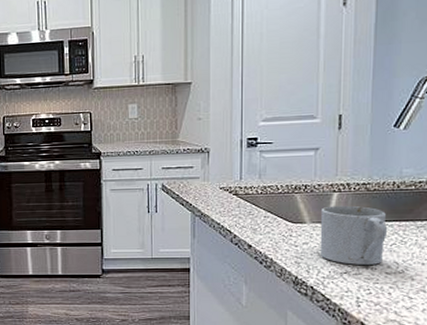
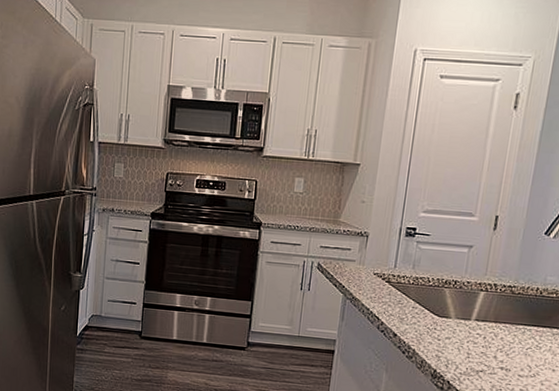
mug: present [319,205,387,265] -> none [460,304,526,366]

